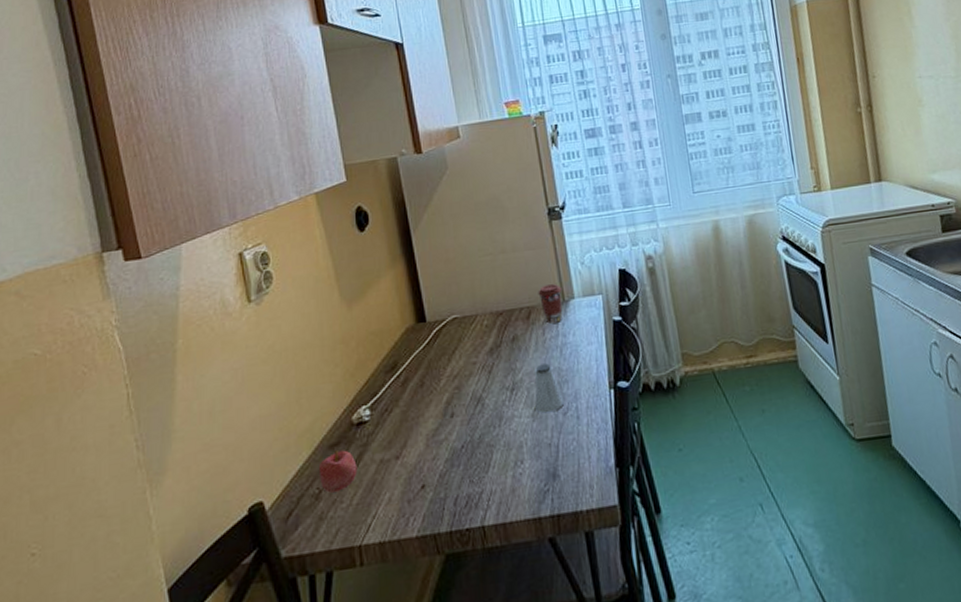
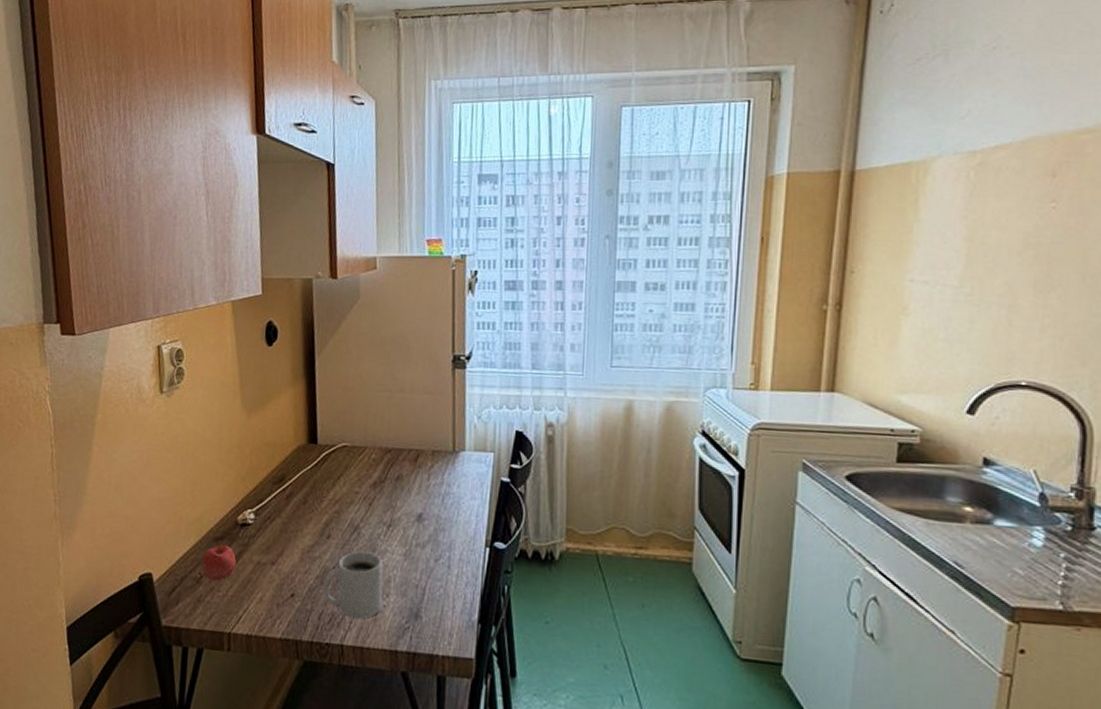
mug: none [454,421,519,496] -> present [323,551,383,619]
saltshaker: present [534,363,563,414] -> none [409,508,437,556]
coffee cup: present [538,284,563,324] -> none [429,432,454,471]

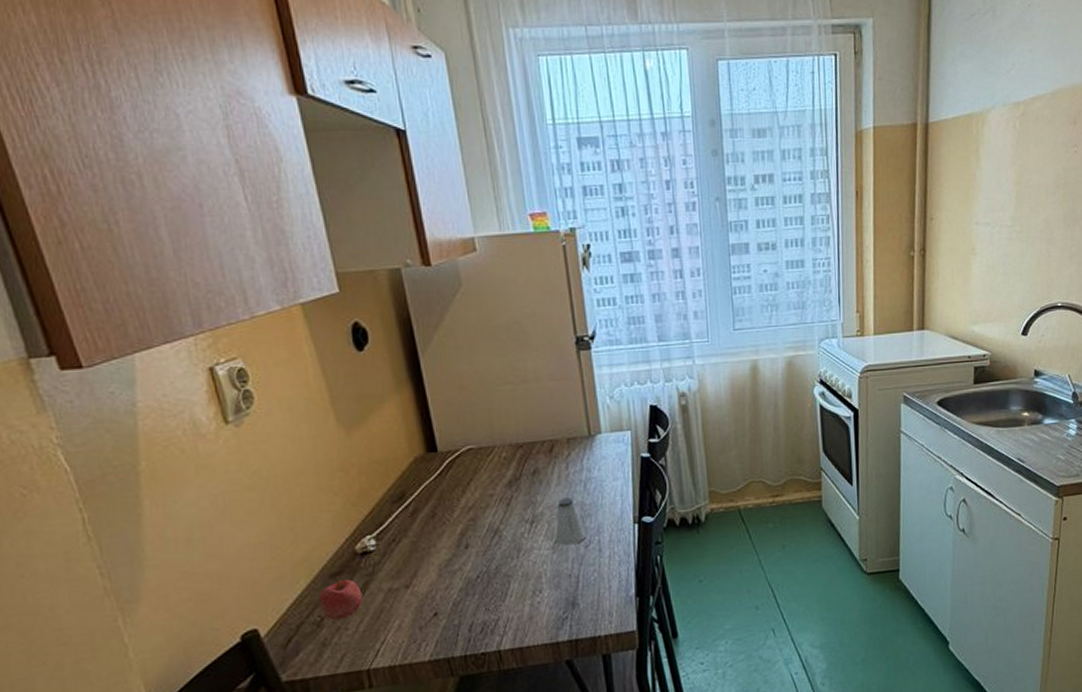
mug: present [323,551,383,619] -> none [469,552,537,623]
saltshaker: none [409,508,437,556] -> present [555,497,585,546]

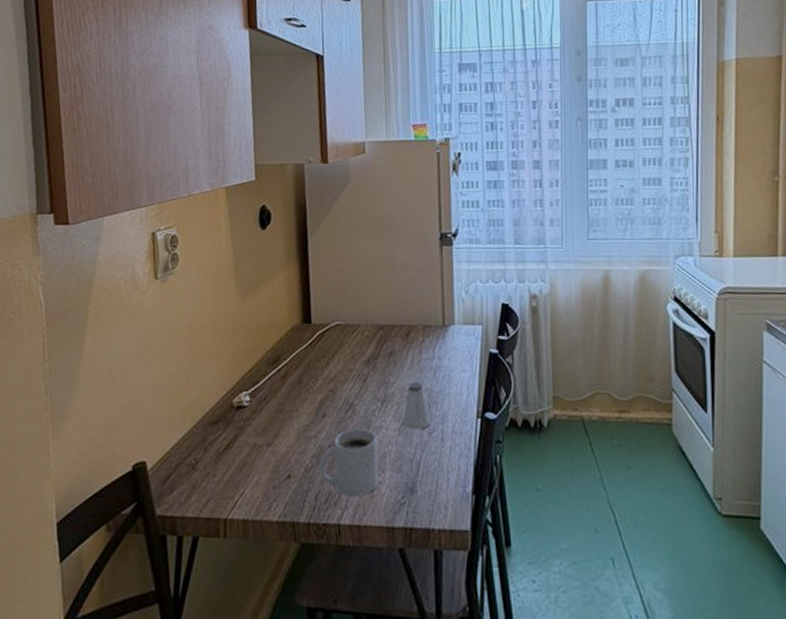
apple: present [319,578,363,621] -> none [197,427,232,466]
mug: none [469,552,537,623] -> present [319,428,379,497]

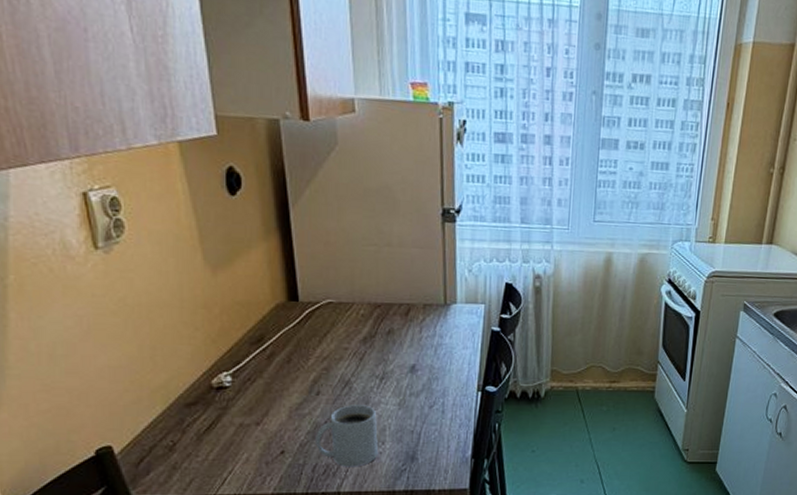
saltshaker: present [403,382,430,430] -> none [403,359,431,404]

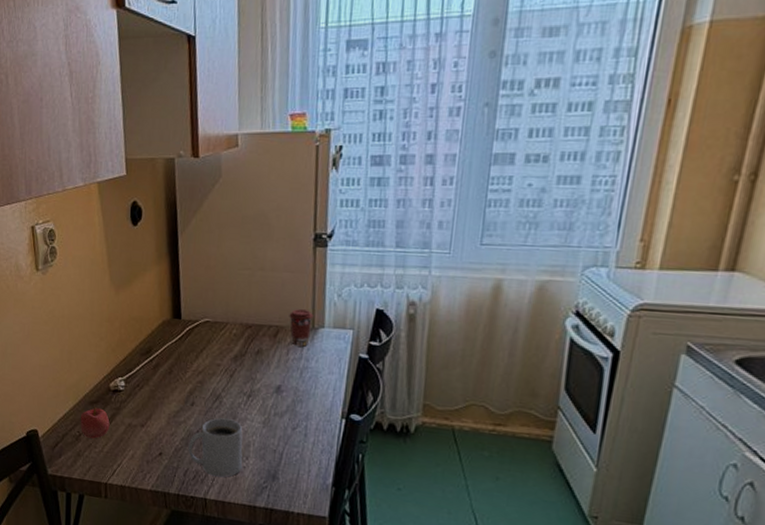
apple: none [173,408,215,446] -> present [80,406,110,439]
coffee cup: none [420,286,445,324] -> present [289,309,314,347]

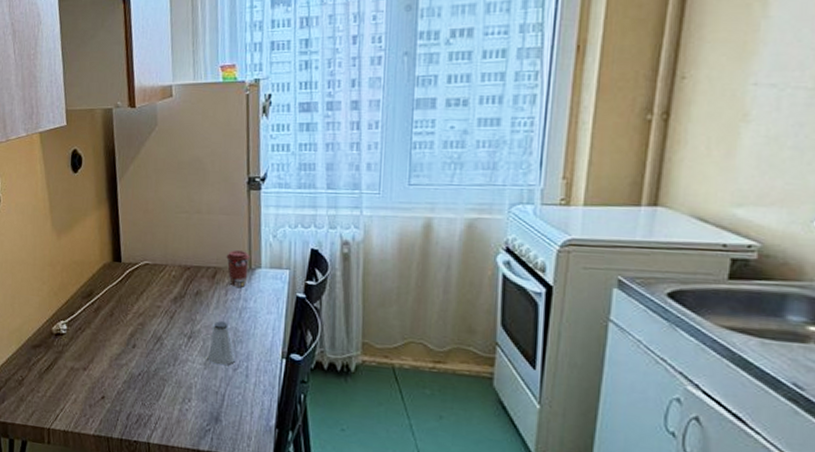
apple: present [80,406,110,439] -> none [23,350,53,383]
mug: present [188,418,243,478] -> none [130,359,185,421]
saltshaker: none [267,380,295,425] -> present [208,321,235,366]

